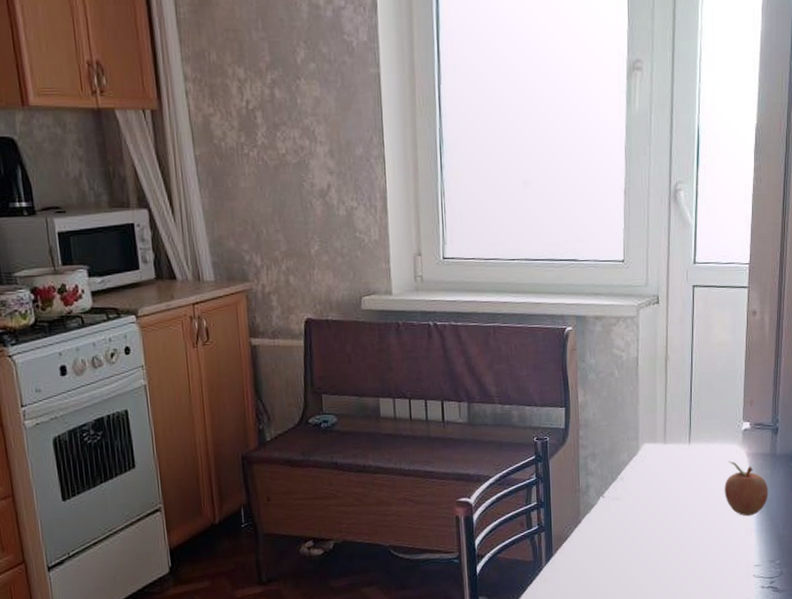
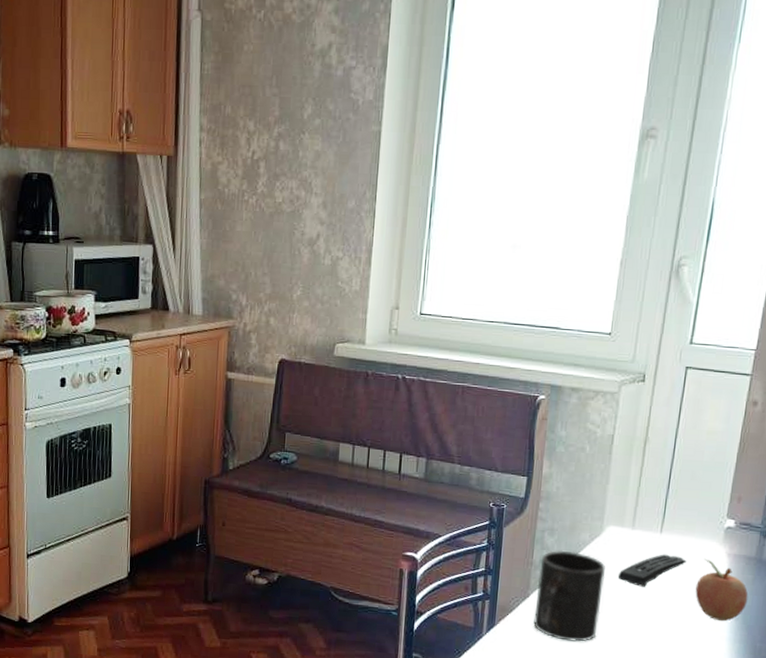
mug: none [587,473,646,559] -> present [533,550,606,642]
remote control: none [657,462,714,496] -> present [617,554,687,587]

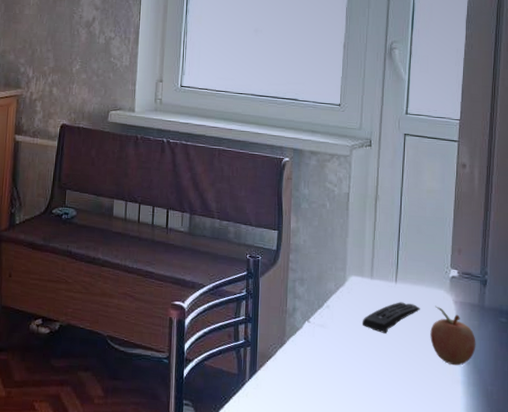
mug: present [533,550,606,642] -> none [291,298,351,387]

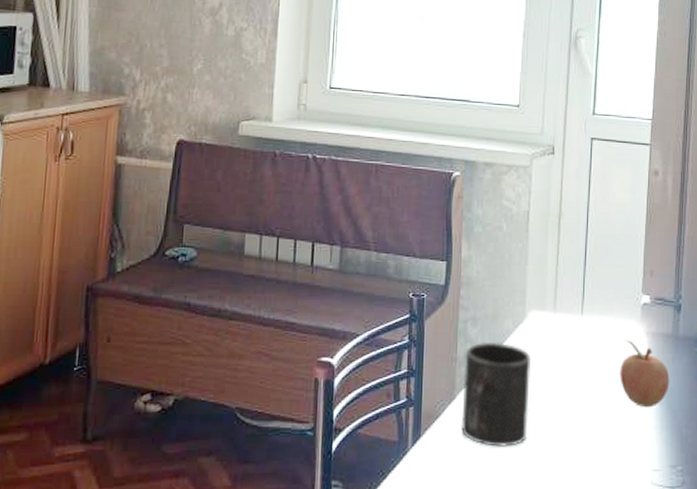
mug: none [291,298,351,387] -> present [461,341,532,447]
remote control: present [362,302,420,333] -> none [543,337,609,376]

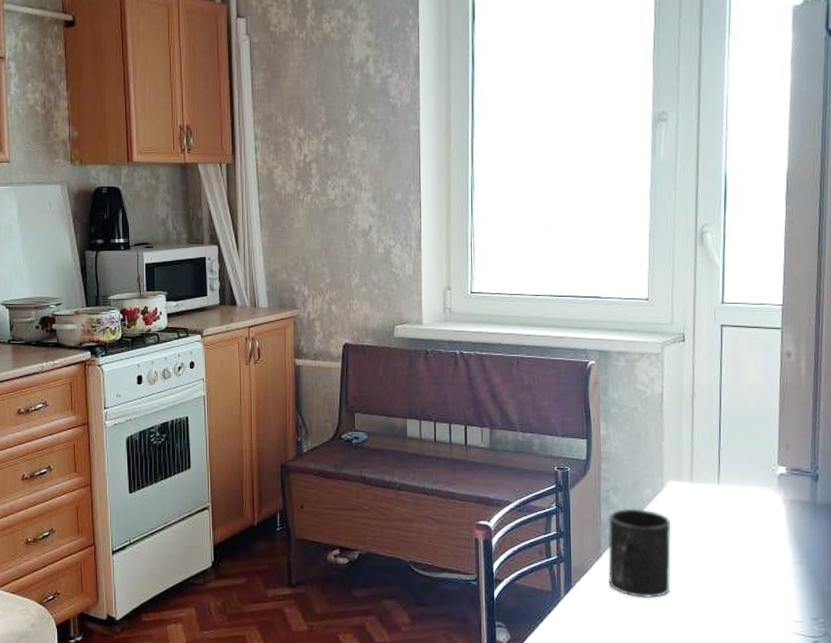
fruit: present [620,339,670,408] -> none [758,506,809,567]

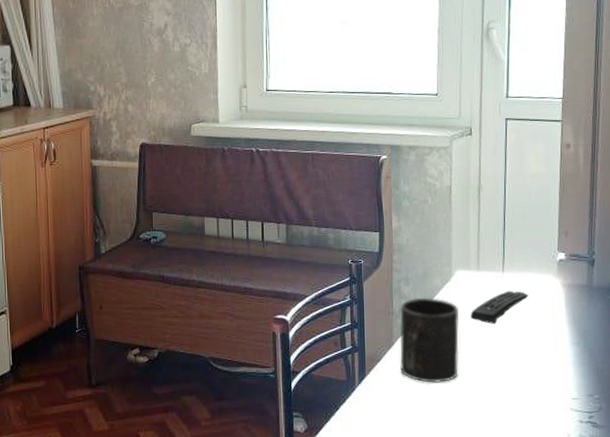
remote control: none [683,504,746,539] -> present [470,291,529,324]

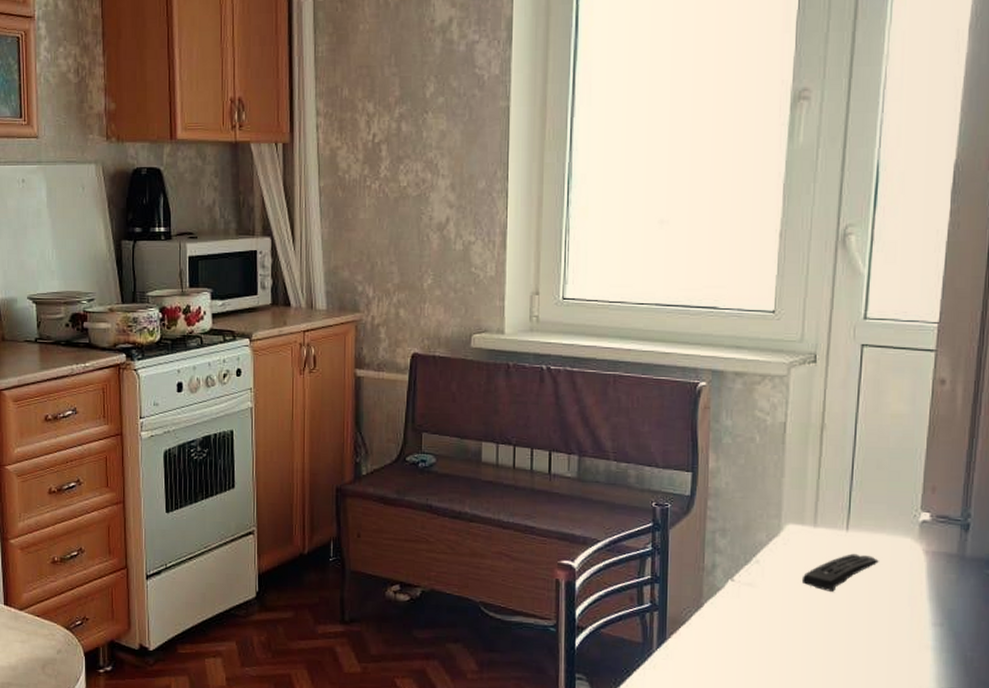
mug: present [400,297,460,383] -> none [710,553,788,656]

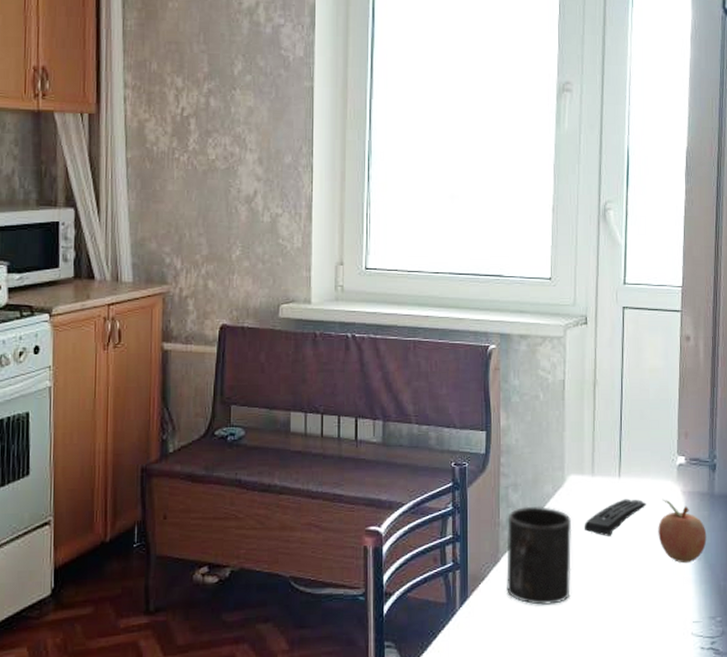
mug: none [710,553,788,656] -> present [506,506,572,605]
fruit: none [891,557,953,629] -> present [658,499,707,564]

